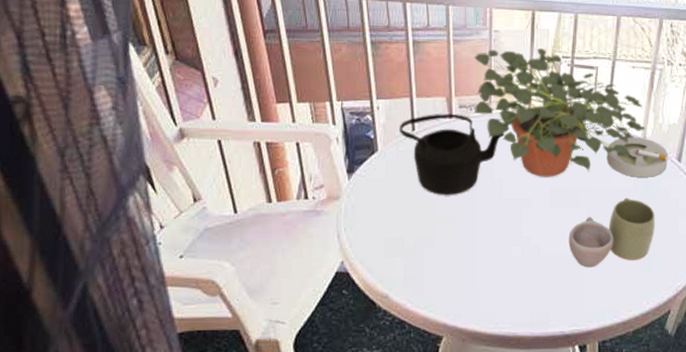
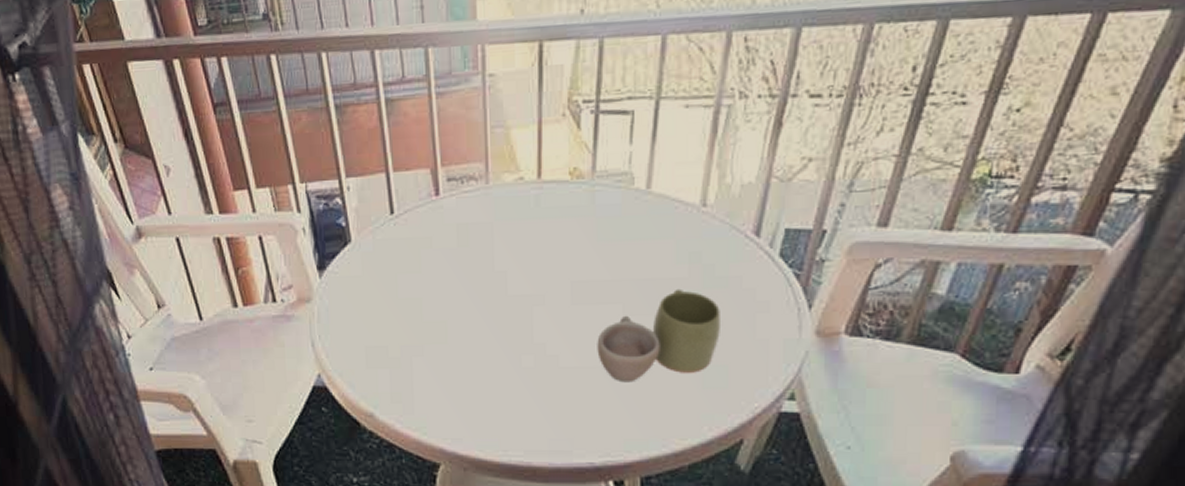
teapot: present [399,113,505,195] -> none [374,189,507,293]
potted plant: present [473,48,645,177] -> none [462,92,705,266]
ashtray: present [606,137,669,177] -> none [648,204,741,261]

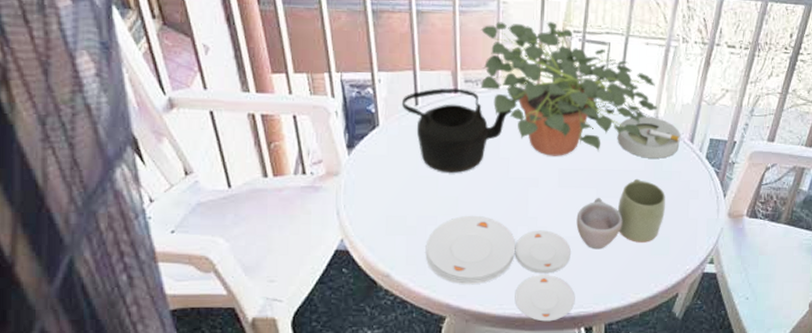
teapot: none [374,189,507,293] -> present [401,87,512,173]
plate: none [412,343,600,472] -> present [425,215,575,322]
potted plant: none [462,92,705,266] -> present [480,22,658,156]
ashtray: none [648,204,741,261] -> present [617,116,681,159]

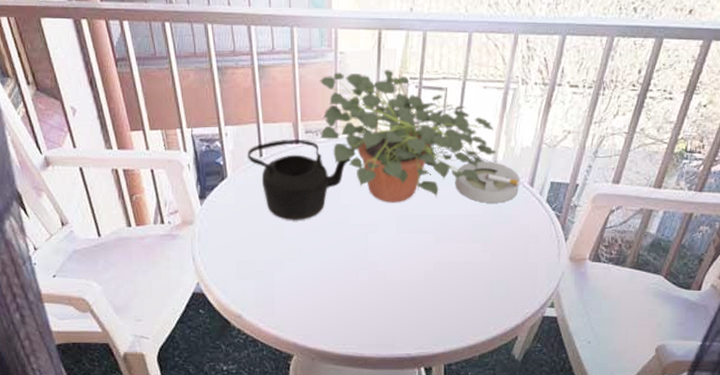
plate: present [425,215,575,322] -> none [273,260,415,361]
cup: present [576,197,623,250] -> none [415,242,461,293]
mug: present [617,178,665,243] -> none [455,223,504,286]

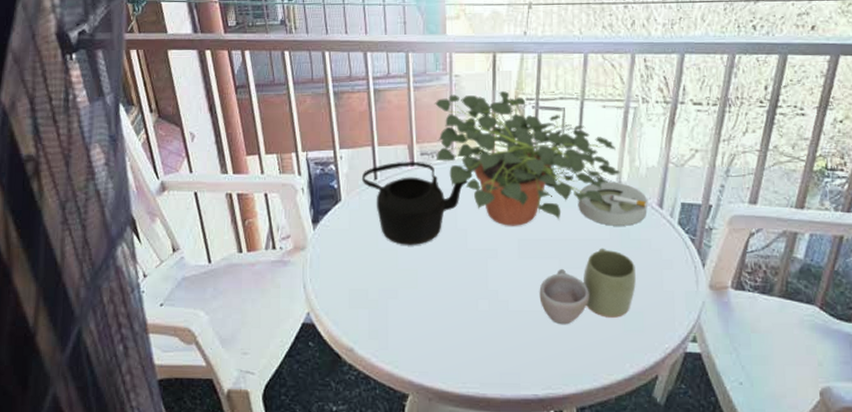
cup: none [415,242,461,293] -> present [539,268,590,325]
mug: none [455,223,504,286] -> present [583,248,636,318]

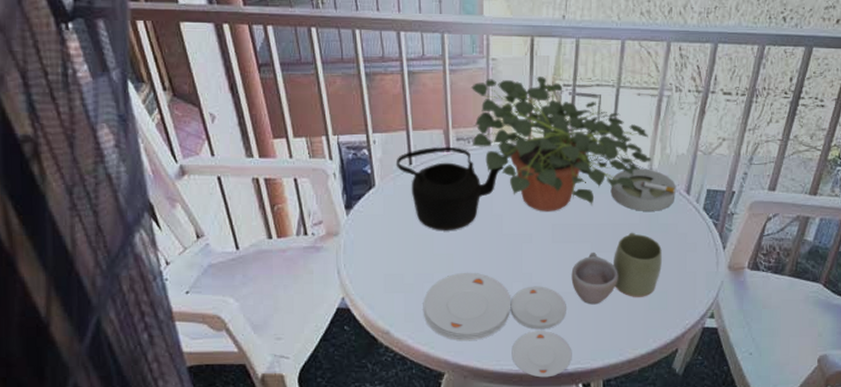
plate: none [387,288,543,403] -> present [423,272,572,378]

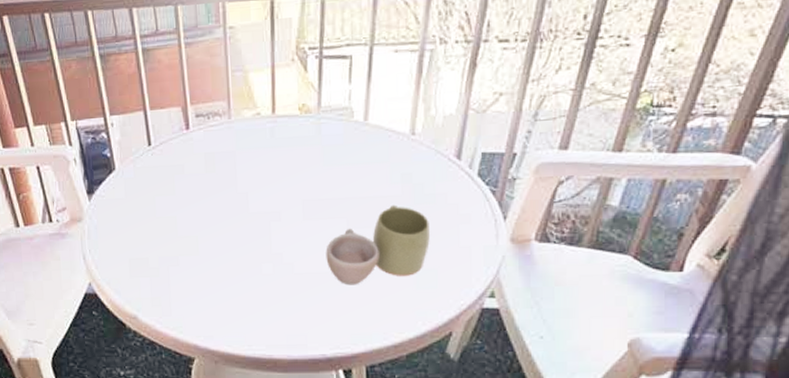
teapot: present [396,146,504,230] -> none [134,124,247,212]
plate: present [423,272,572,378] -> none [169,254,330,363]
potted plant: present [470,77,652,211] -> none [207,41,414,187]
ashtray: present [610,168,677,211] -> none [367,133,445,181]

